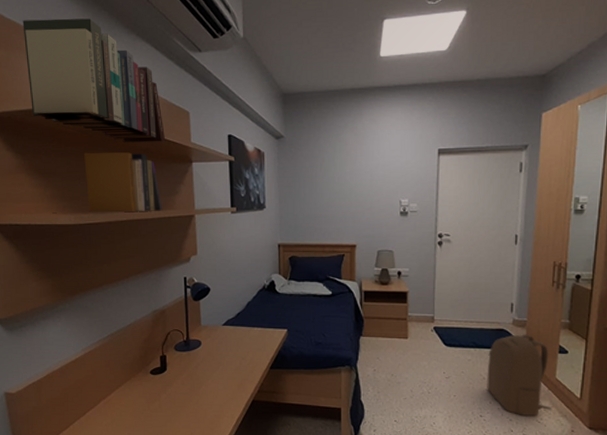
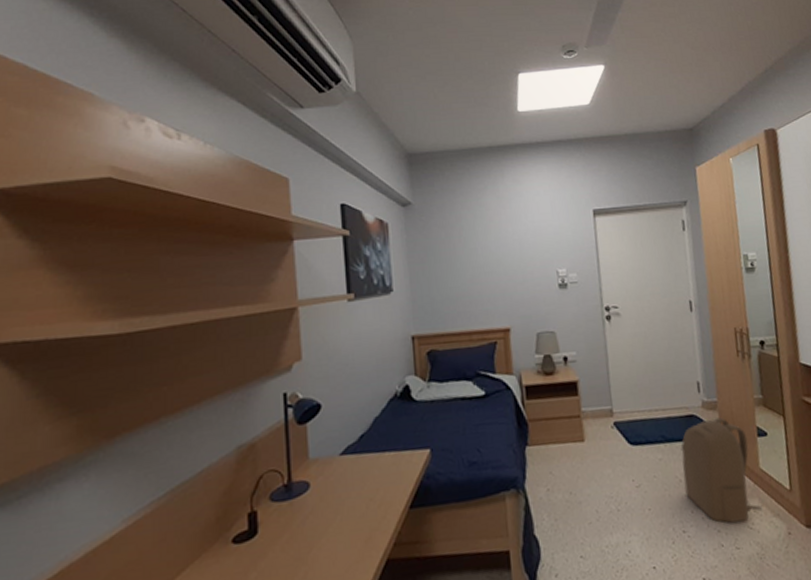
books: present [22,18,166,143] -> none [55,70,257,219]
books: present [84,152,163,212] -> none [138,232,253,315]

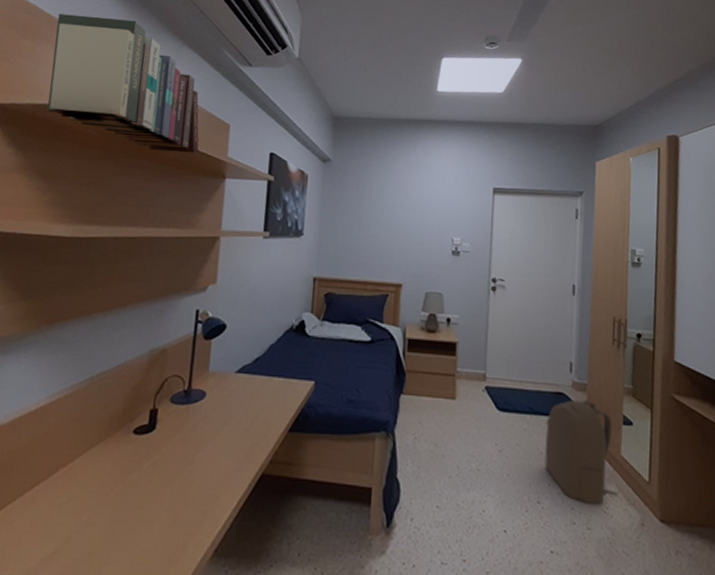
books: none [55,70,257,219] -> present [47,14,199,154]

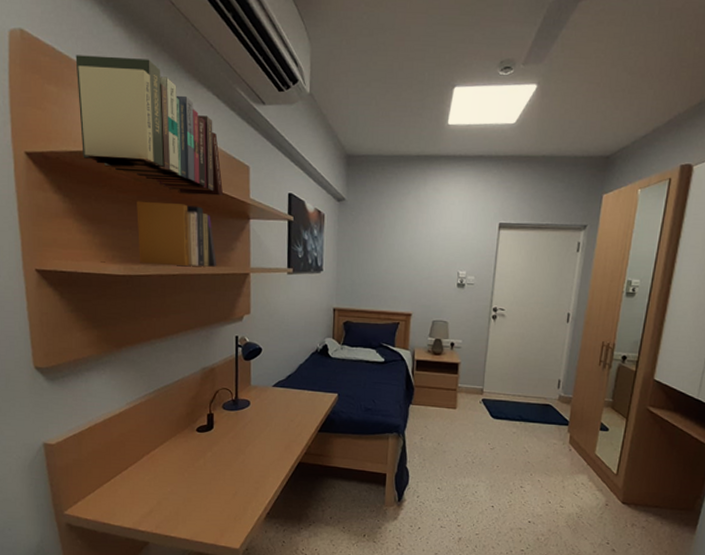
books: none [93,156,184,229] -> present [137,201,217,267]
backpack: present [545,399,618,503] -> none [529,410,591,489]

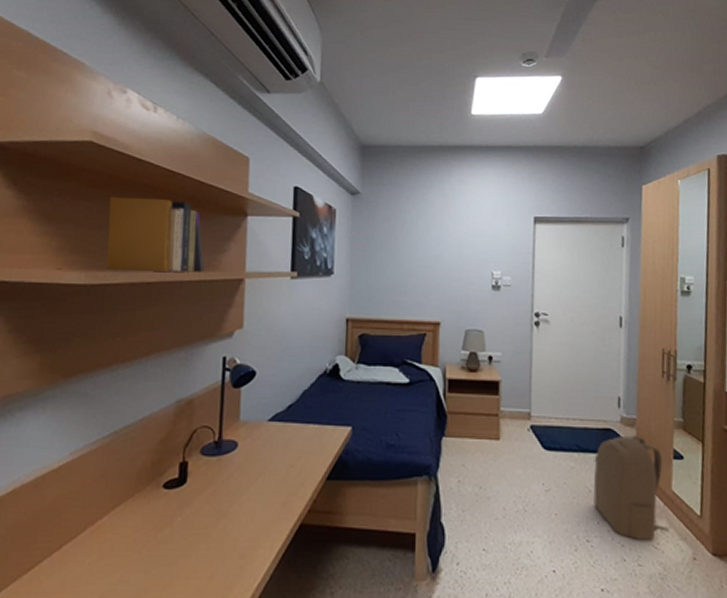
books: present [75,55,224,196] -> none [49,40,217,190]
backpack: none [529,410,591,489] -> present [593,435,669,539]

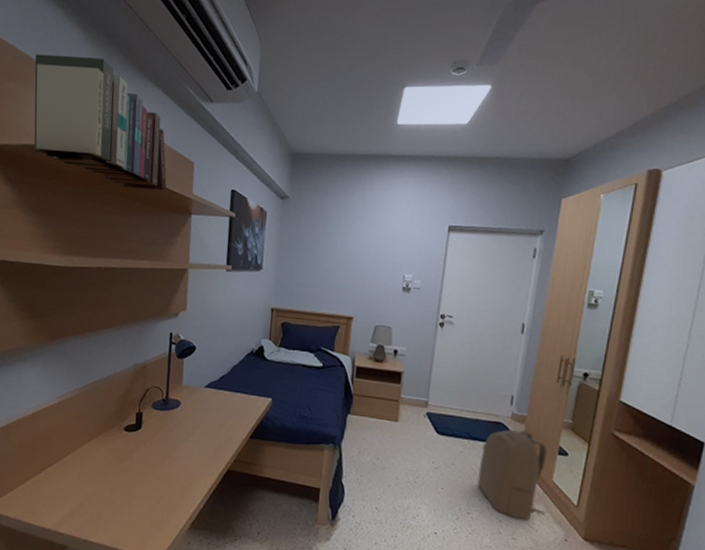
books: none [49,40,217,190] -> present [34,54,167,191]
books: present [106,196,205,272] -> none [80,193,156,262]

